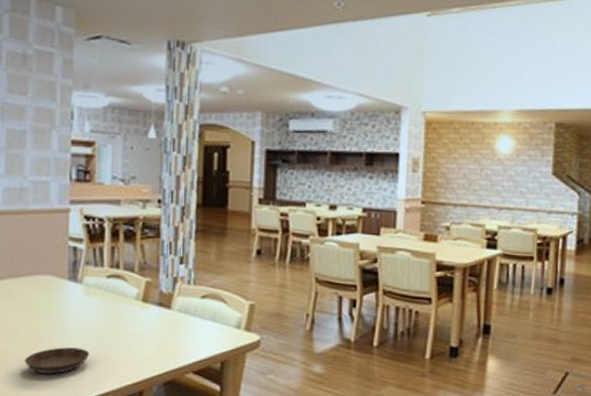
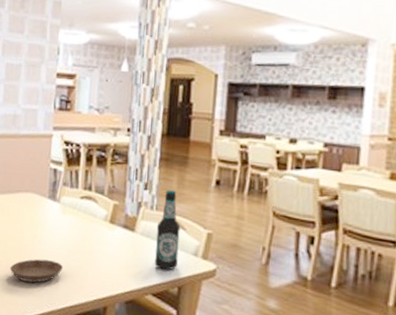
bottle: none [195,263,221,346] -> present [155,190,180,271]

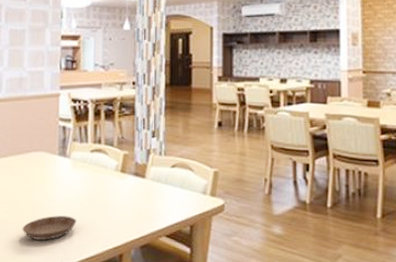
bottle: present [155,190,180,271] -> none [166,135,188,211]

